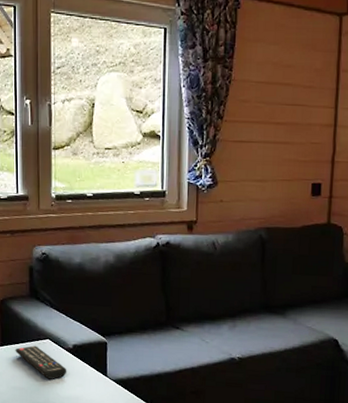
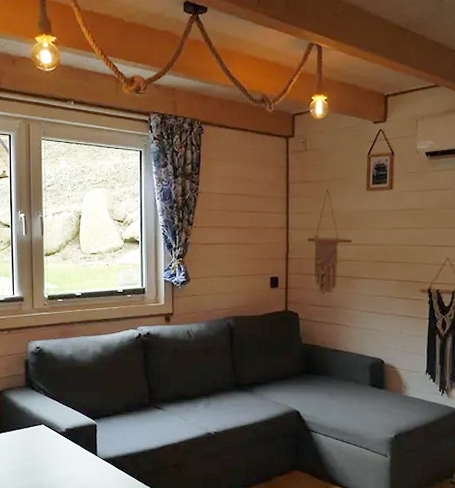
remote control: present [15,345,67,380] -> none [13,431,61,461]

